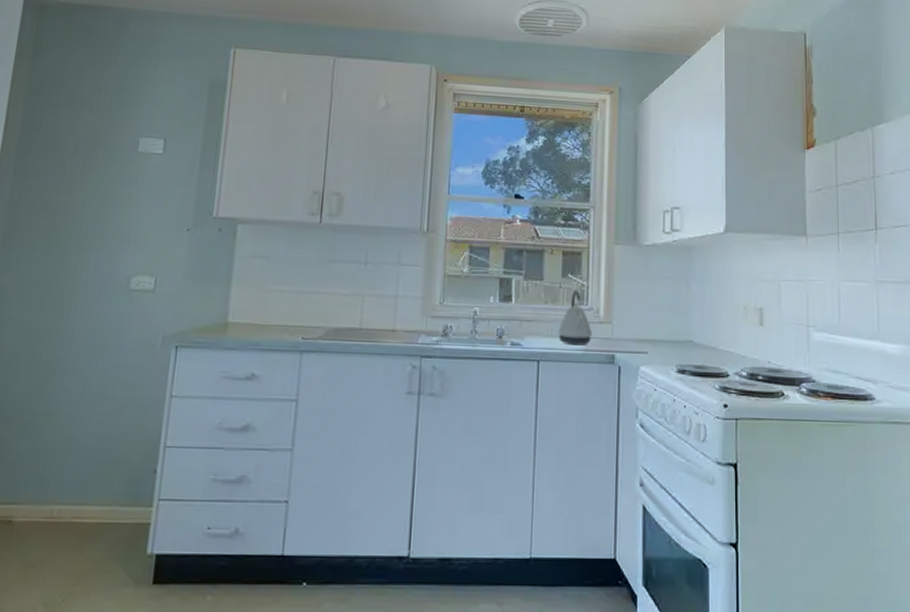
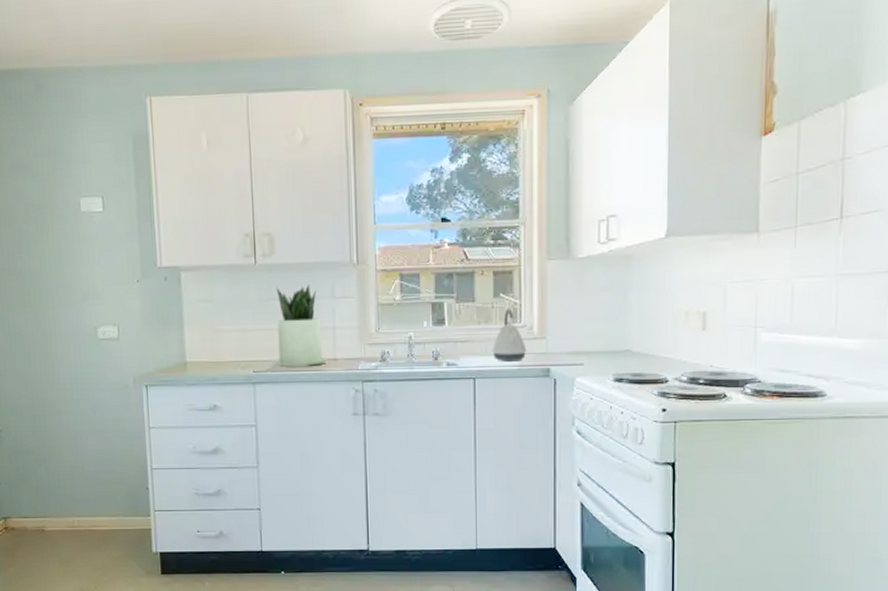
planter: none [327,248,386,337] -> present [274,284,327,367]

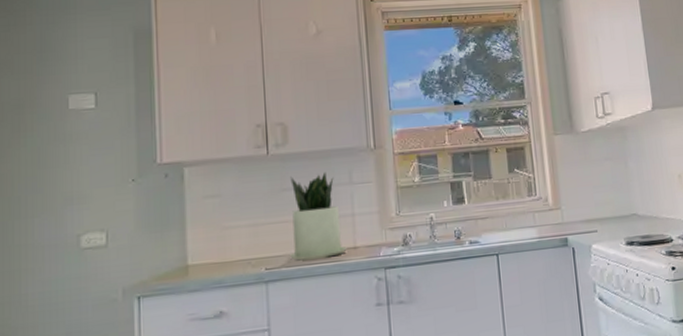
kettle: present [492,308,527,362] -> none [512,182,545,235]

